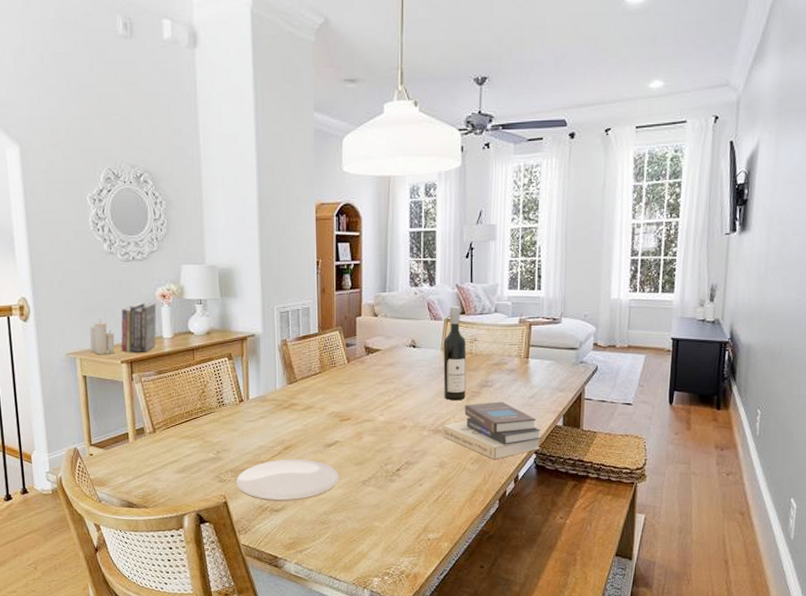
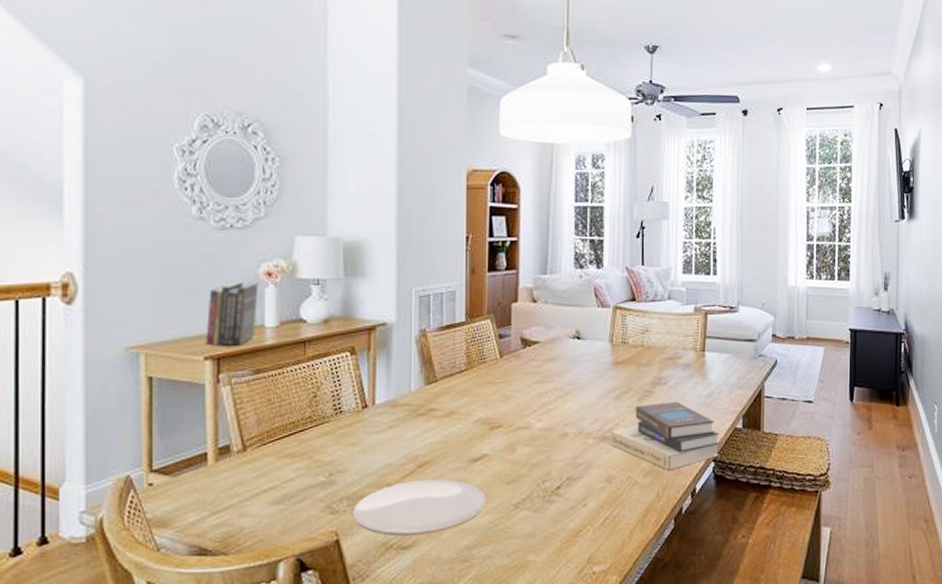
candle: present [89,318,115,354] -> none [161,301,197,348]
bottle: present [443,306,467,401] -> none [611,292,638,402]

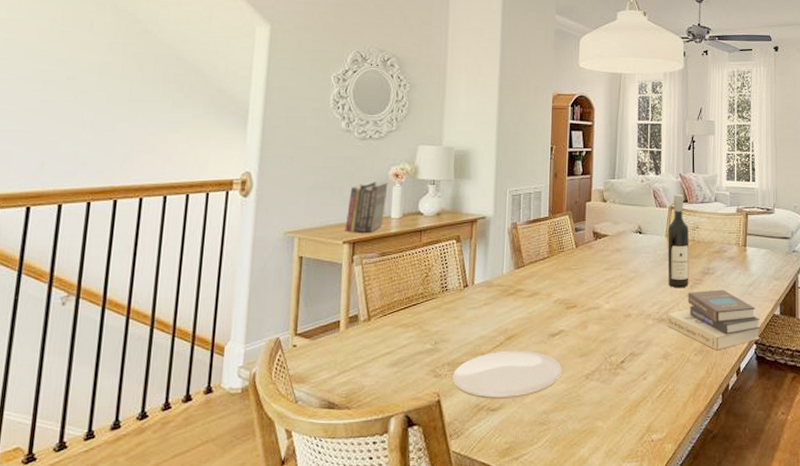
bottle: none [611,292,638,402] -> present [667,194,690,288]

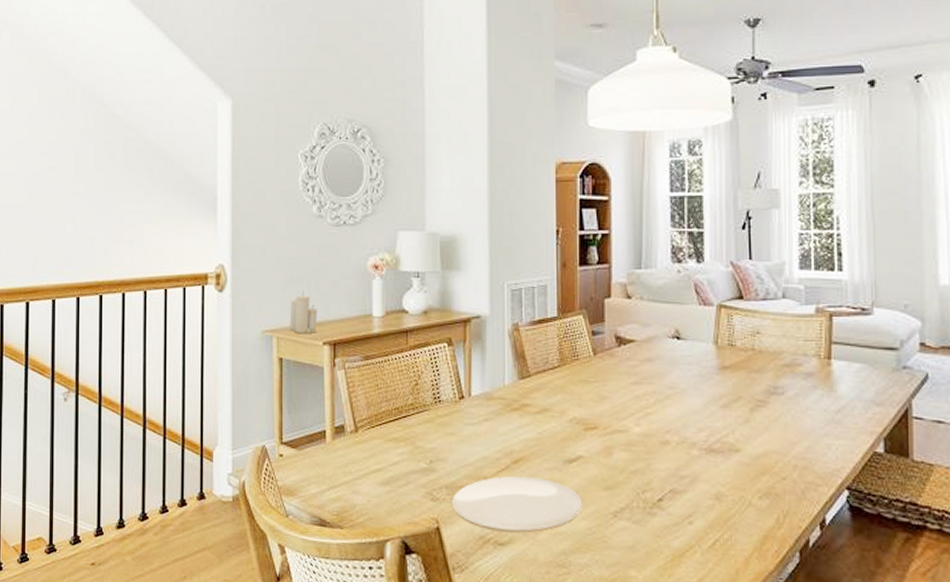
candle: none [311,196,340,234] -> present [289,291,317,333]
books: present [345,181,388,233] -> none [324,273,367,333]
books: present [665,289,760,350] -> none [716,415,854,494]
bottle: present [667,194,690,288] -> none [716,289,748,411]

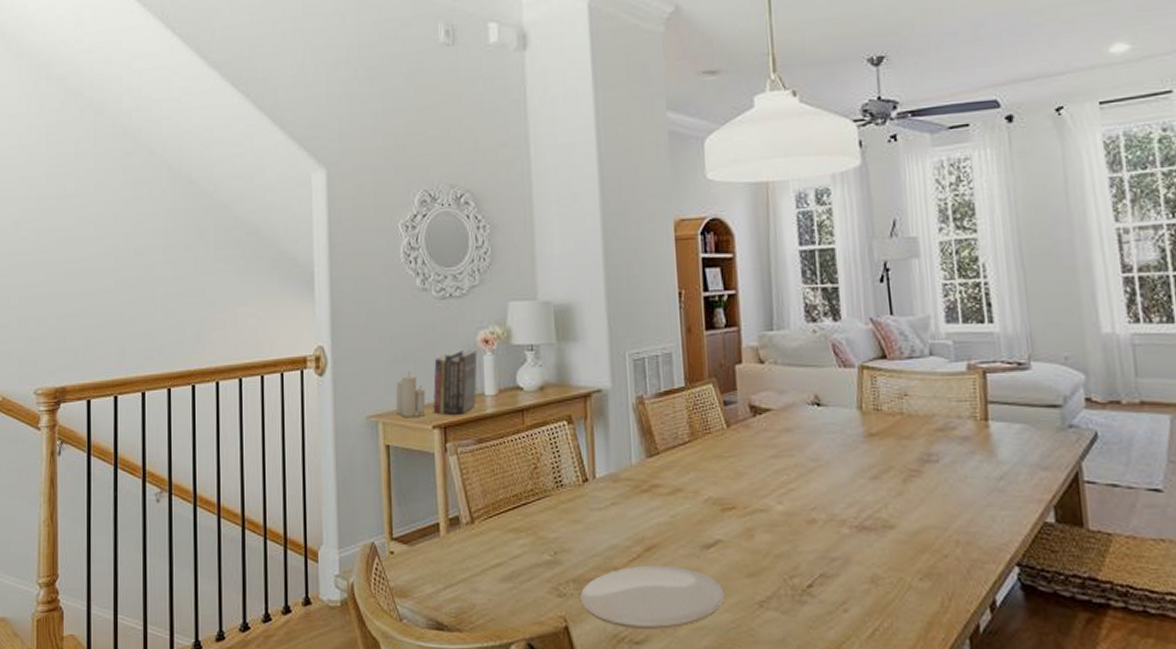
books: none [324,273,367,333] -> present [433,349,478,415]

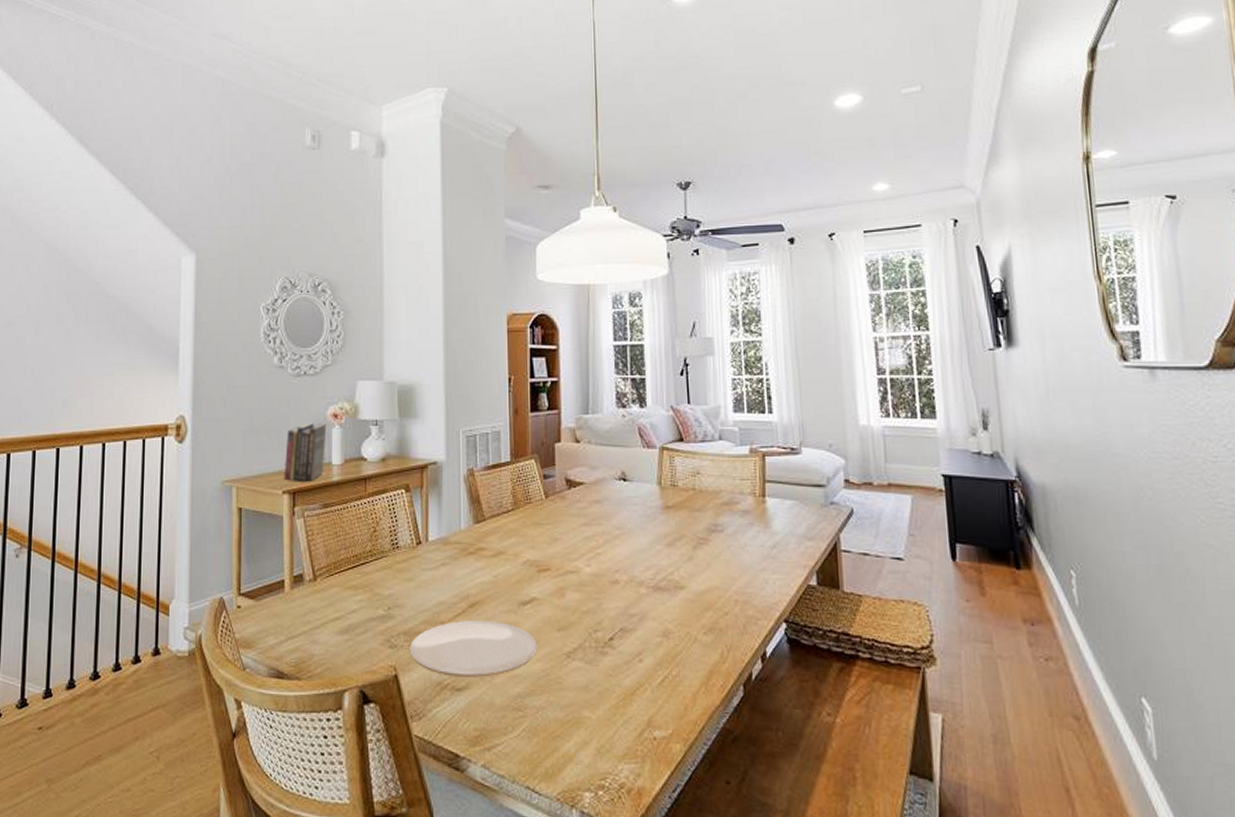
candle: present [395,371,426,417] -> none [249,441,277,482]

